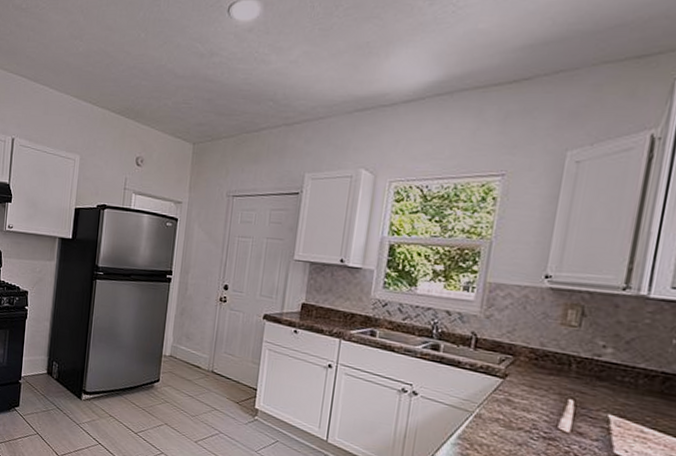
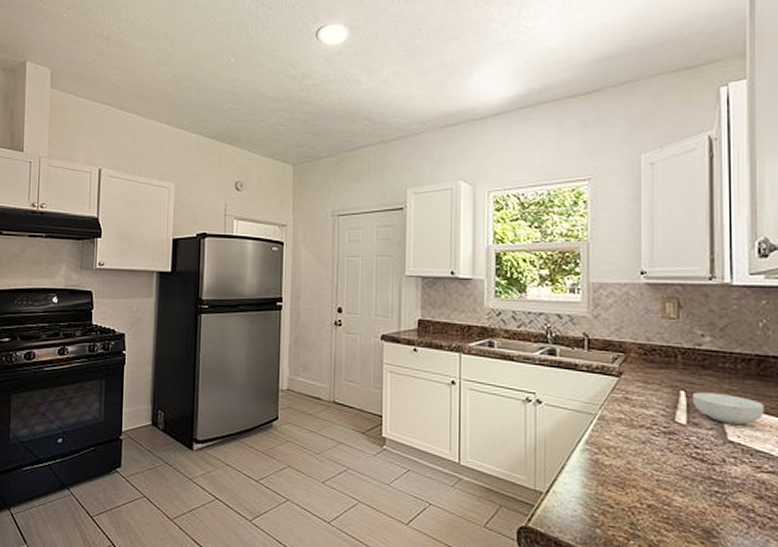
cereal bowl: none [580,402,661,441] -> present [692,392,764,425]

